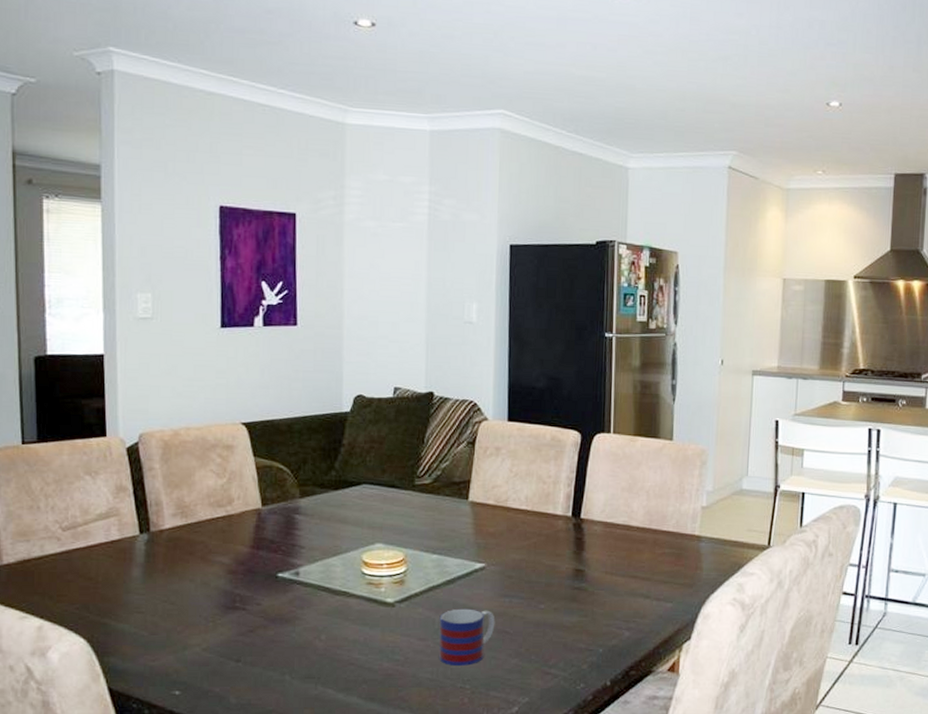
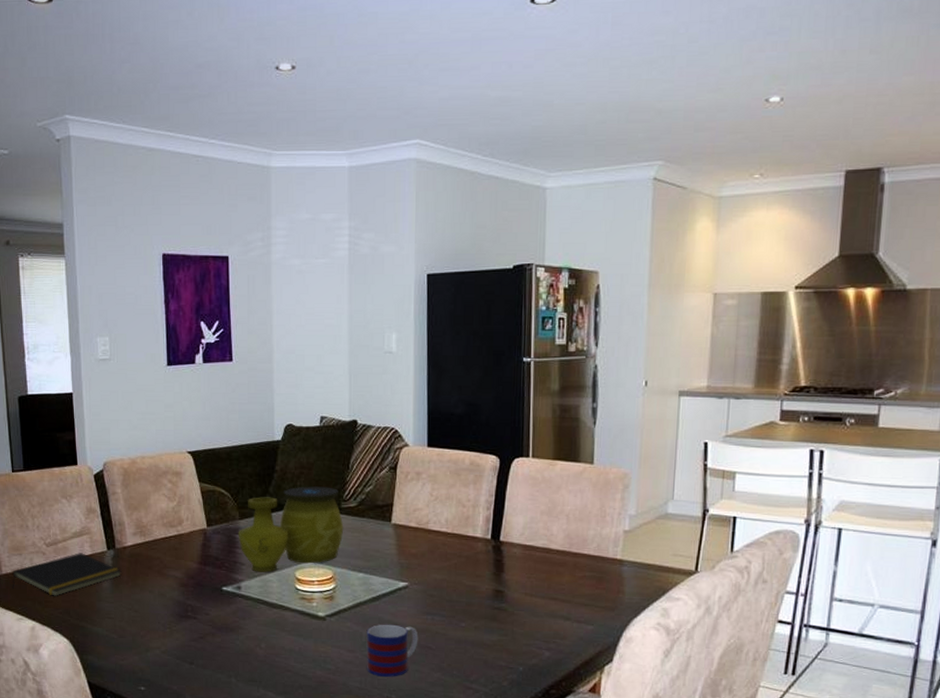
notepad: none [15,537,157,590] -> present [12,553,122,597]
decorative vase: none [297,461,417,556] -> present [238,486,344,573]

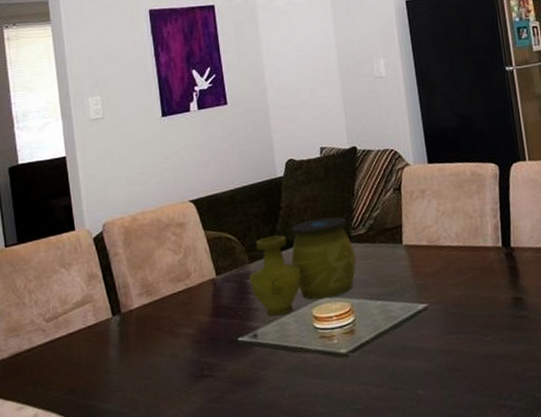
notepad: present [12,553,122,597] -> none [9,323,130,377]
mug: present [366,624,419,677] -> none [392,349,446,409]

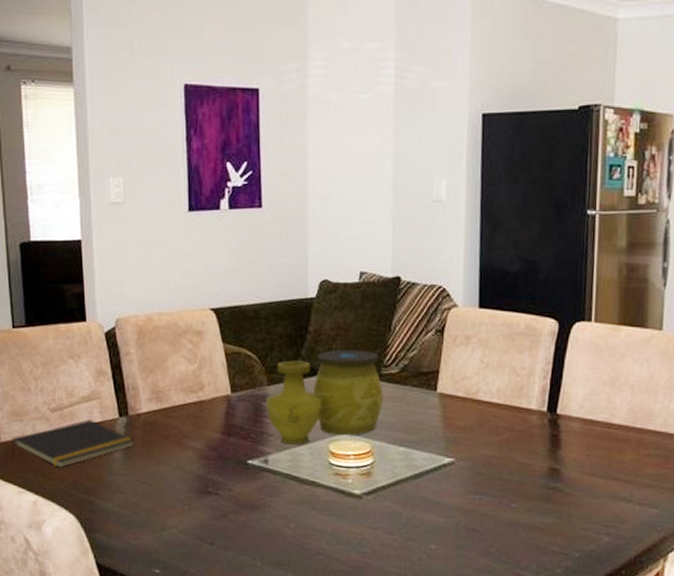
notepad: none [9,323,130,377] -> present [12,419,135,469]

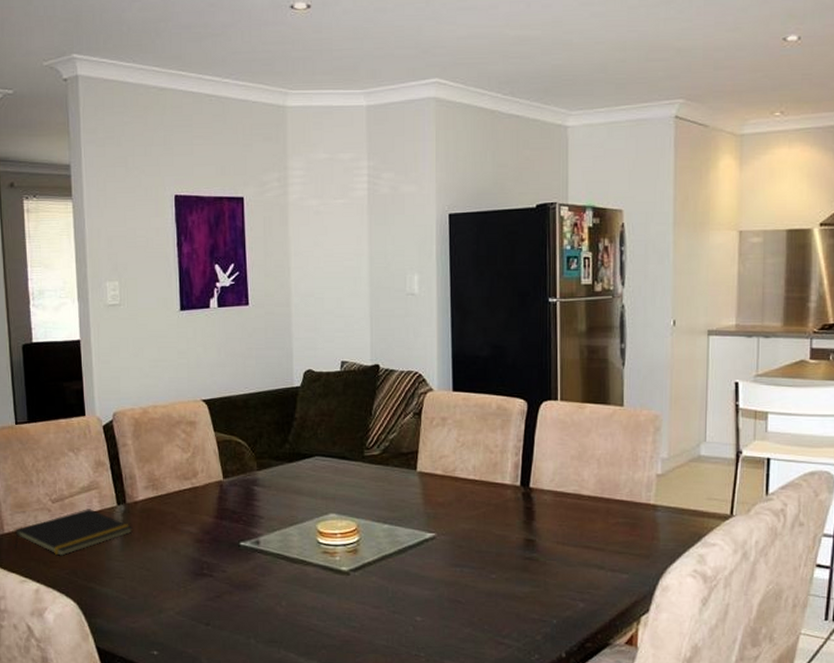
decorative vase: present [265,349,384,445] -> none [256,434,367,526]

